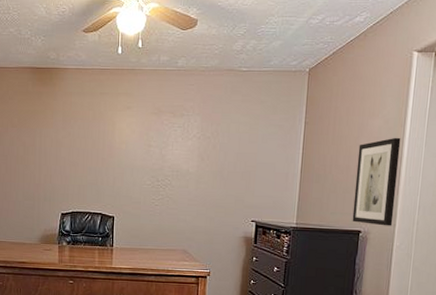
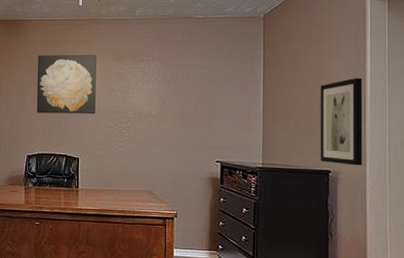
wall art: none [71,107,135,171] -> present [36,55,96,114]

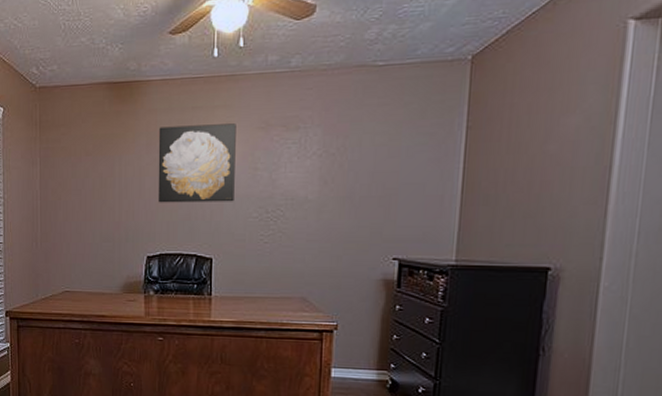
wall art: present [320,77,363,166] -> none [537,139,610,260]

